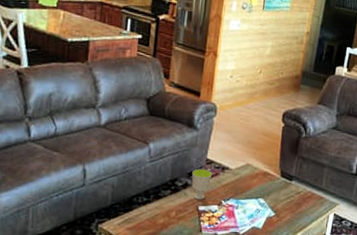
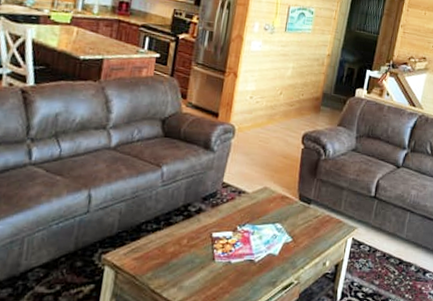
cup: present [191,168,213,200] -> none [206,192,229,226]

